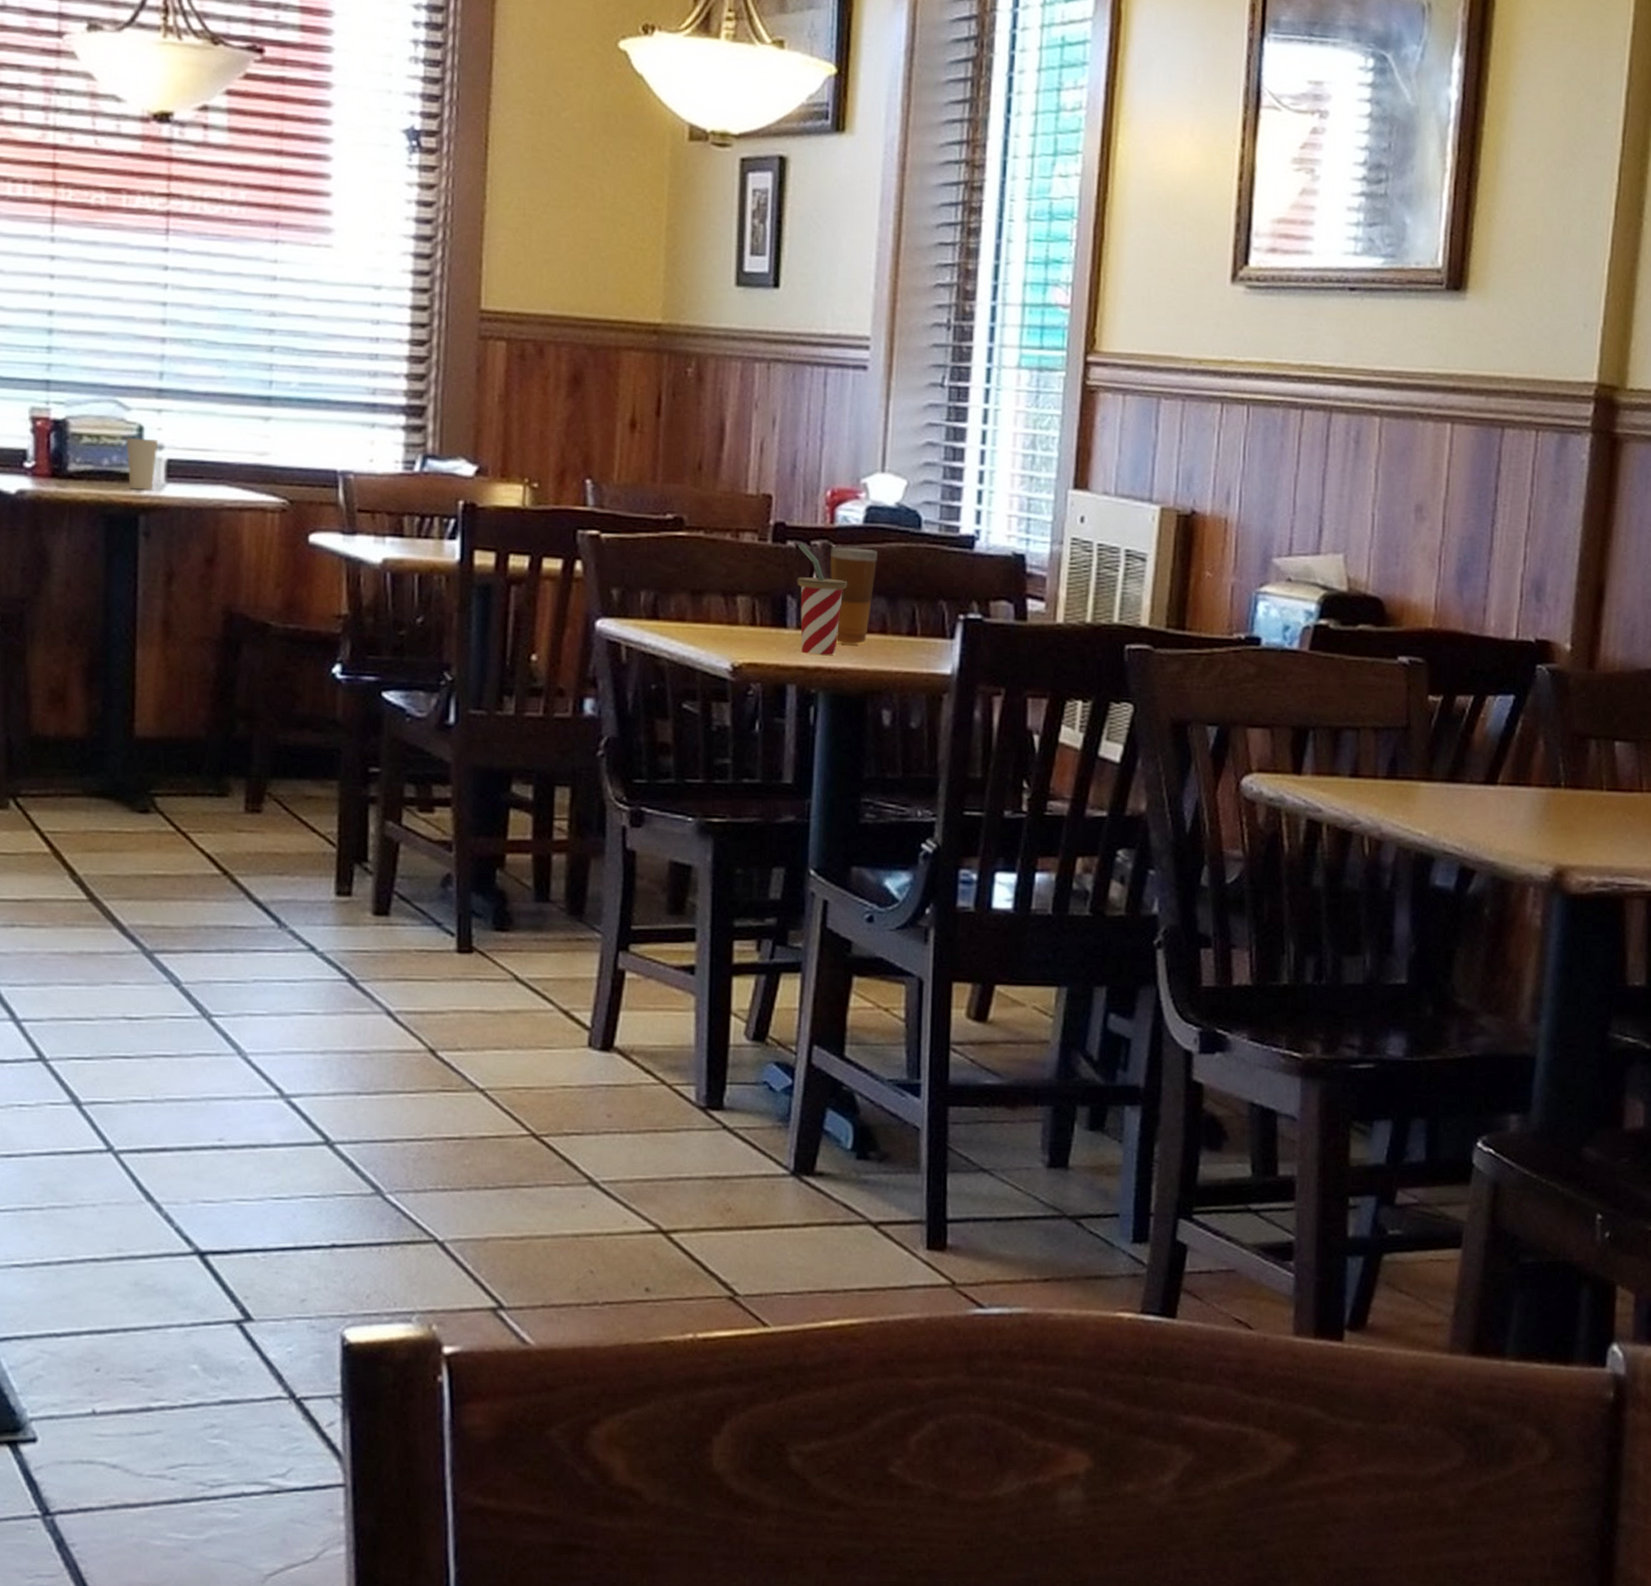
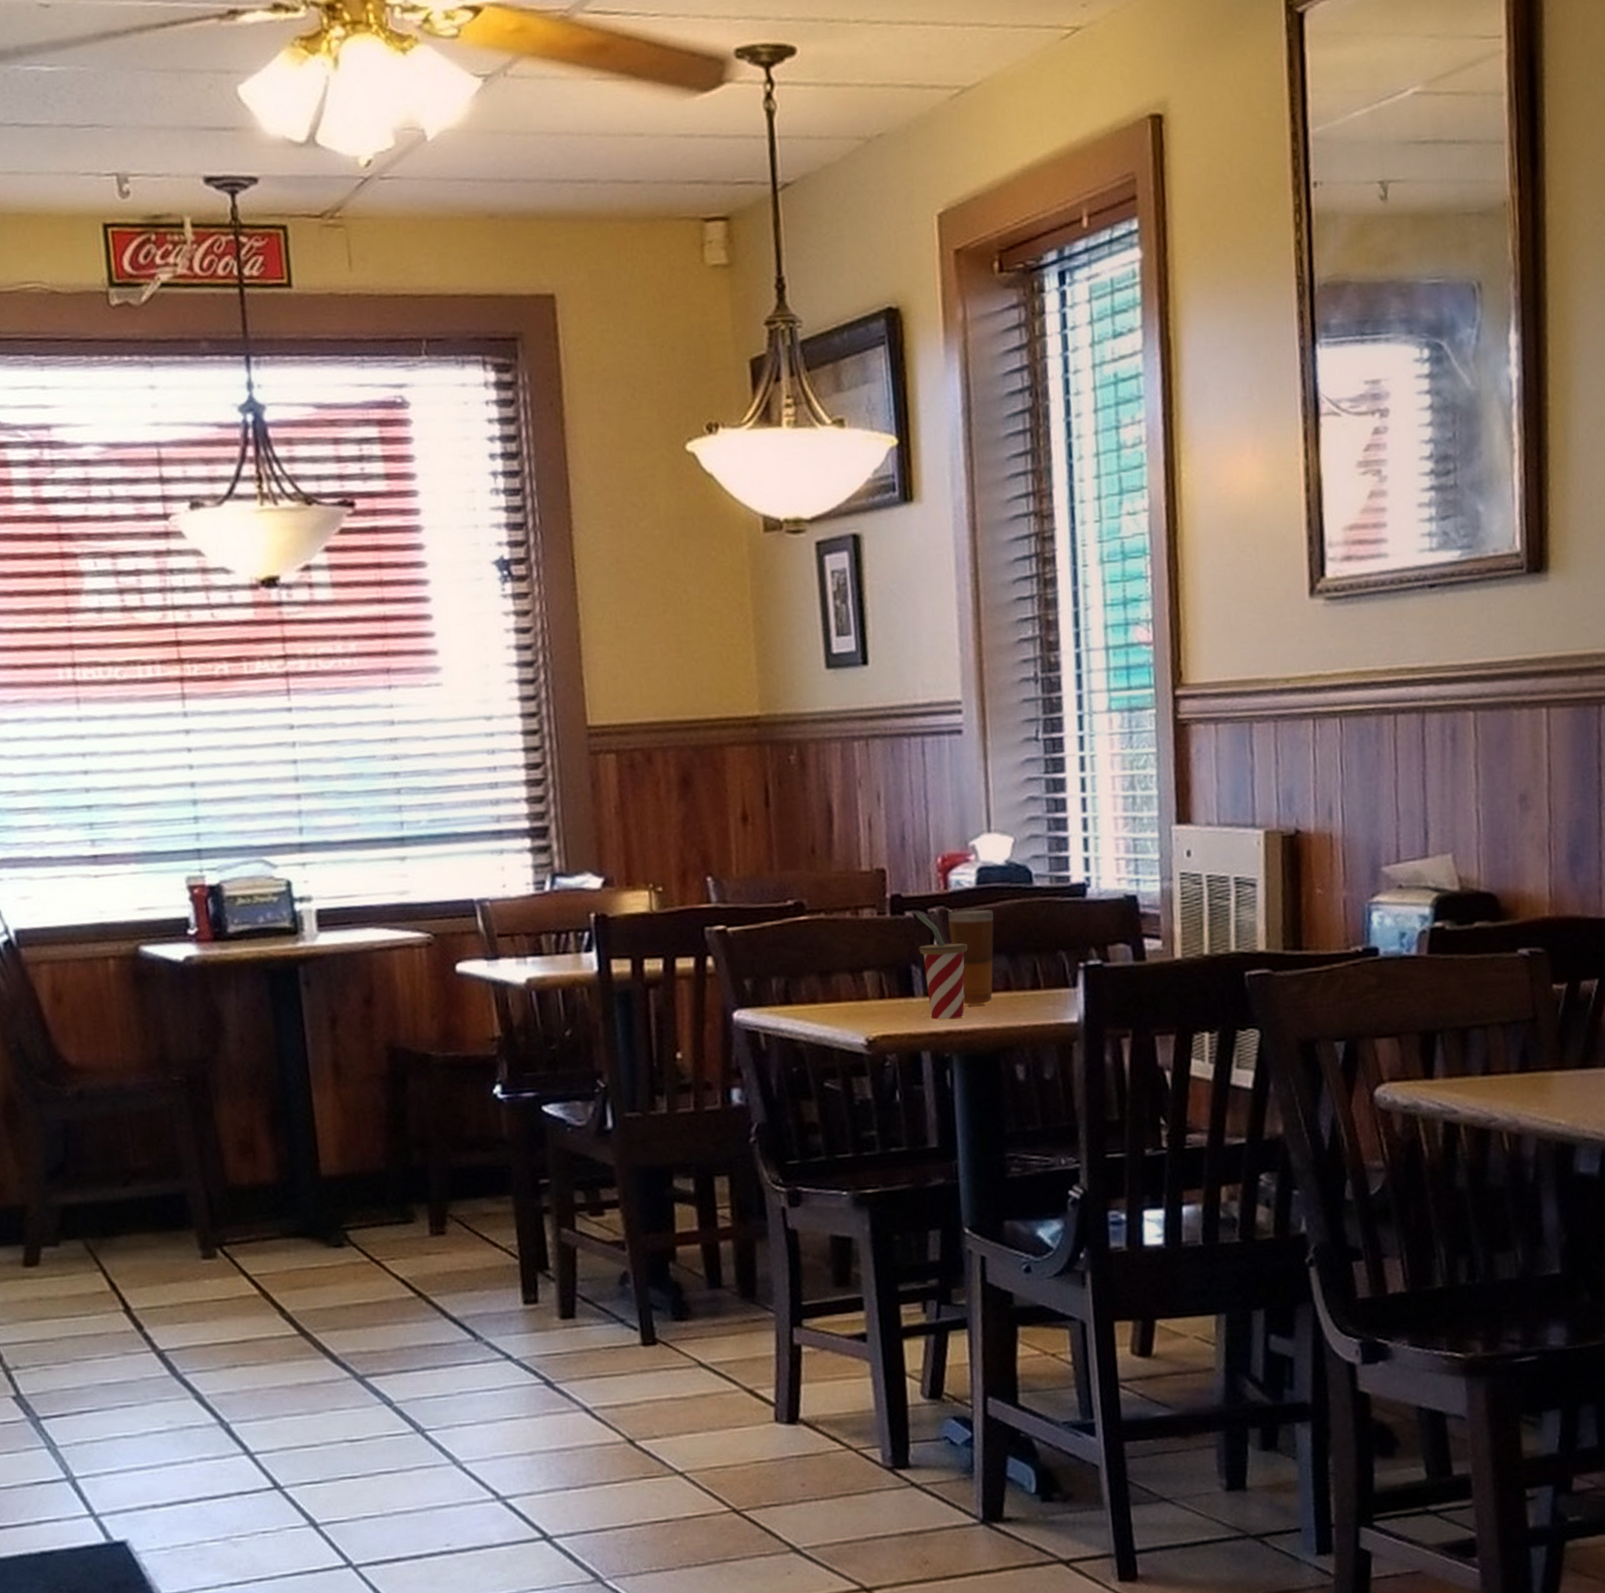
cup: present [126,437,159,490] -> none [277,892,308,942]

